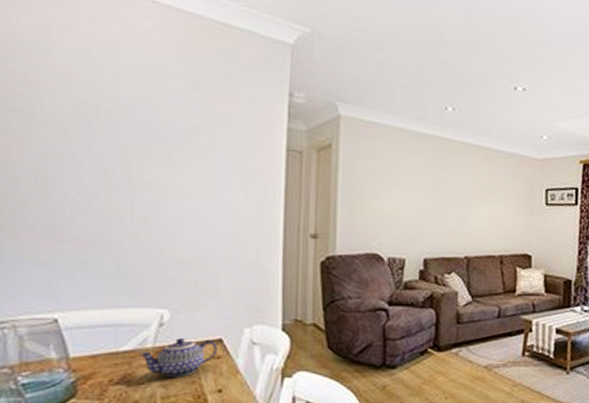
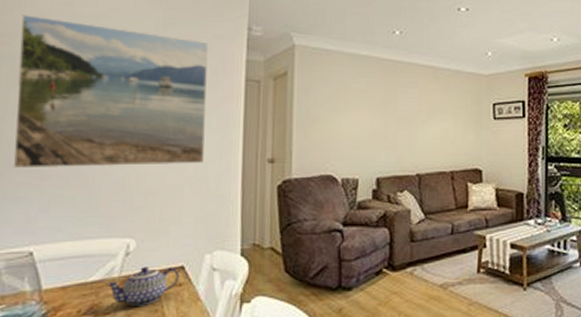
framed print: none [30,62,247,236] -> present [12,15,209,169]

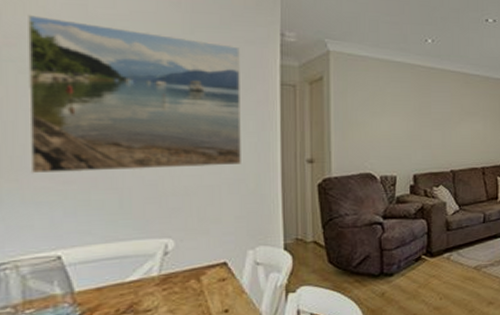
teapot: present [106,266,180,306] -> none [145,263,223,303]

